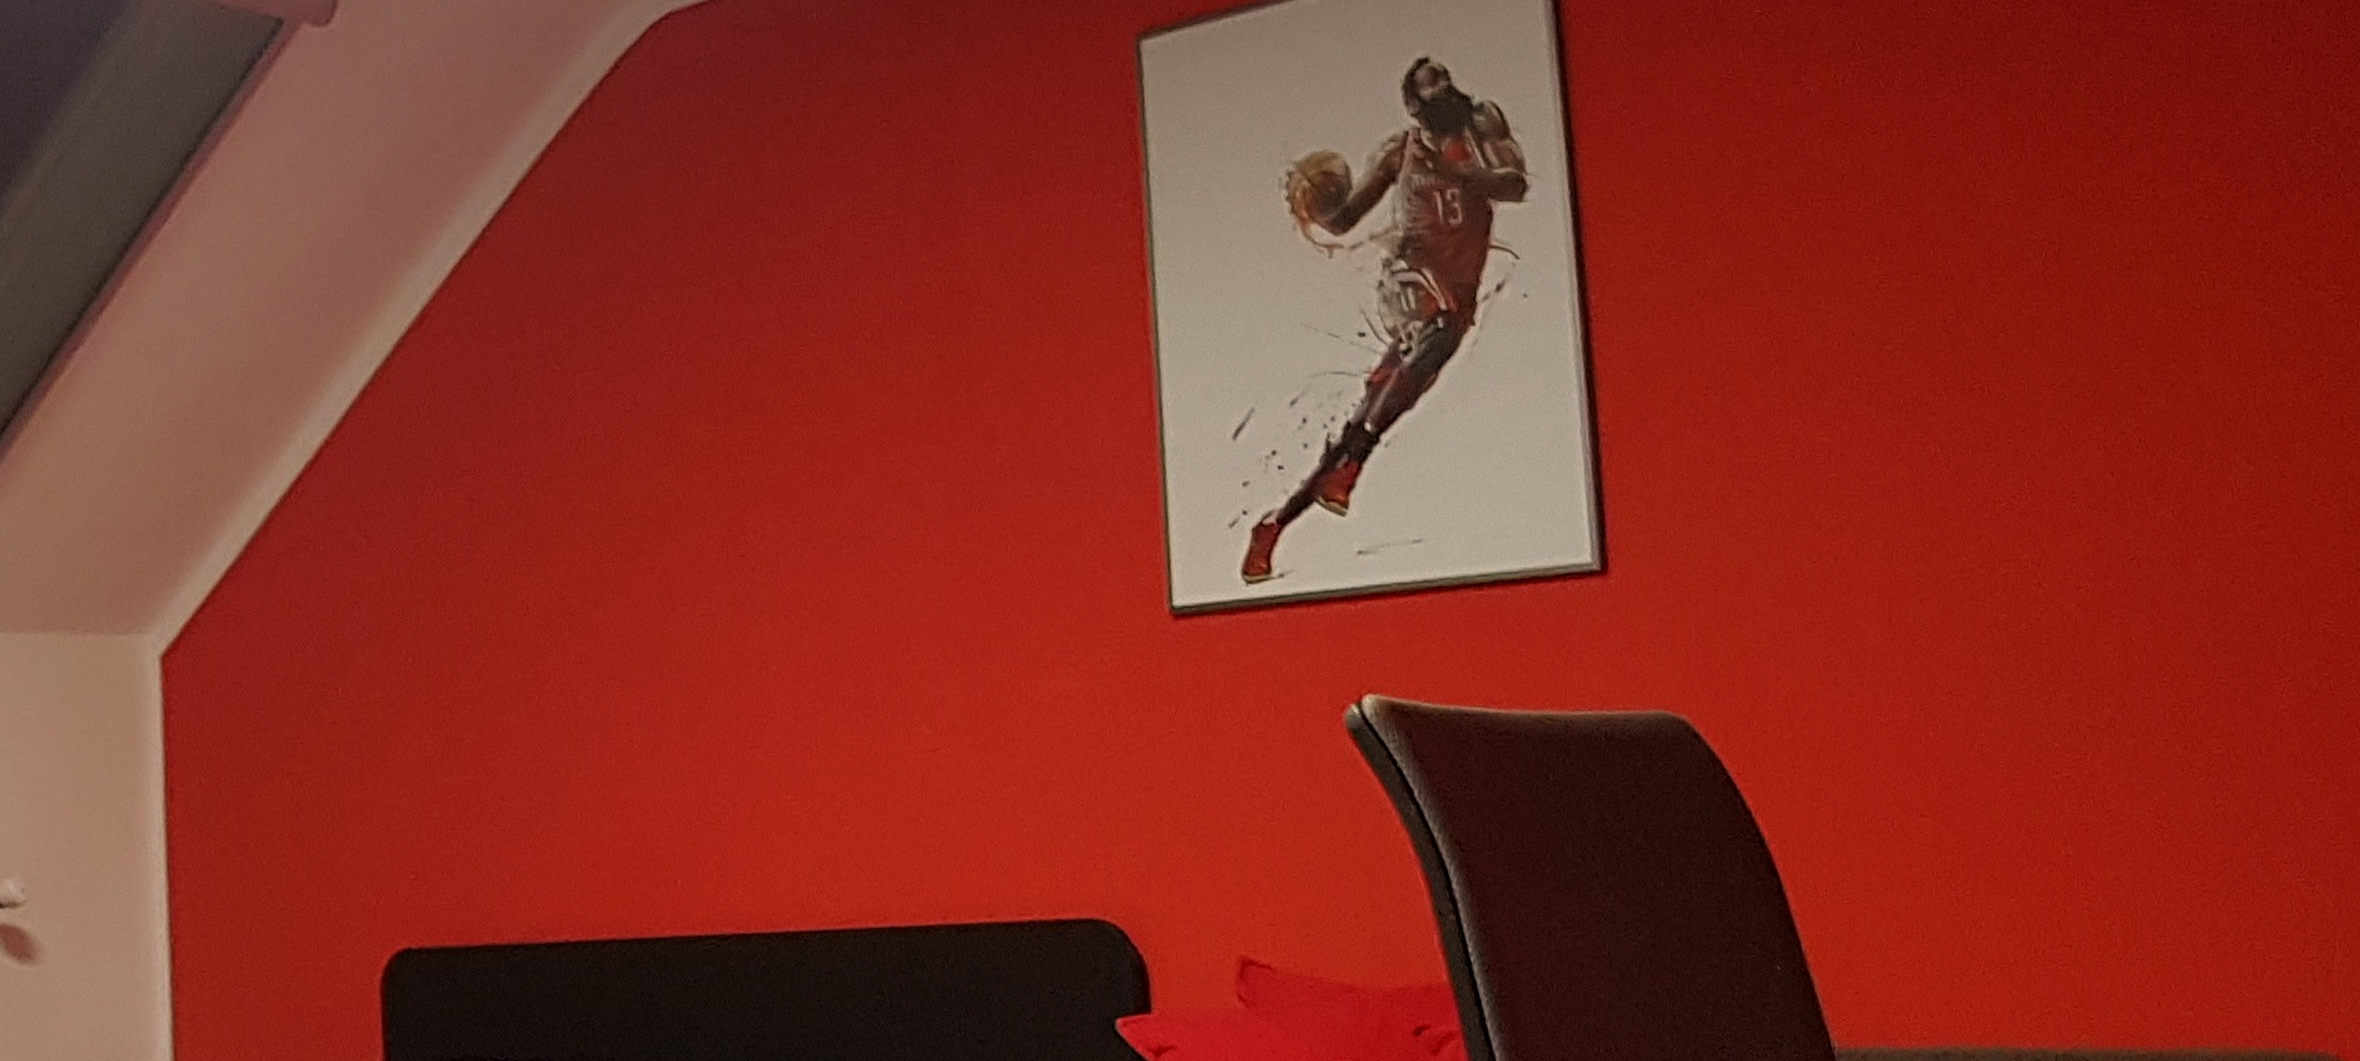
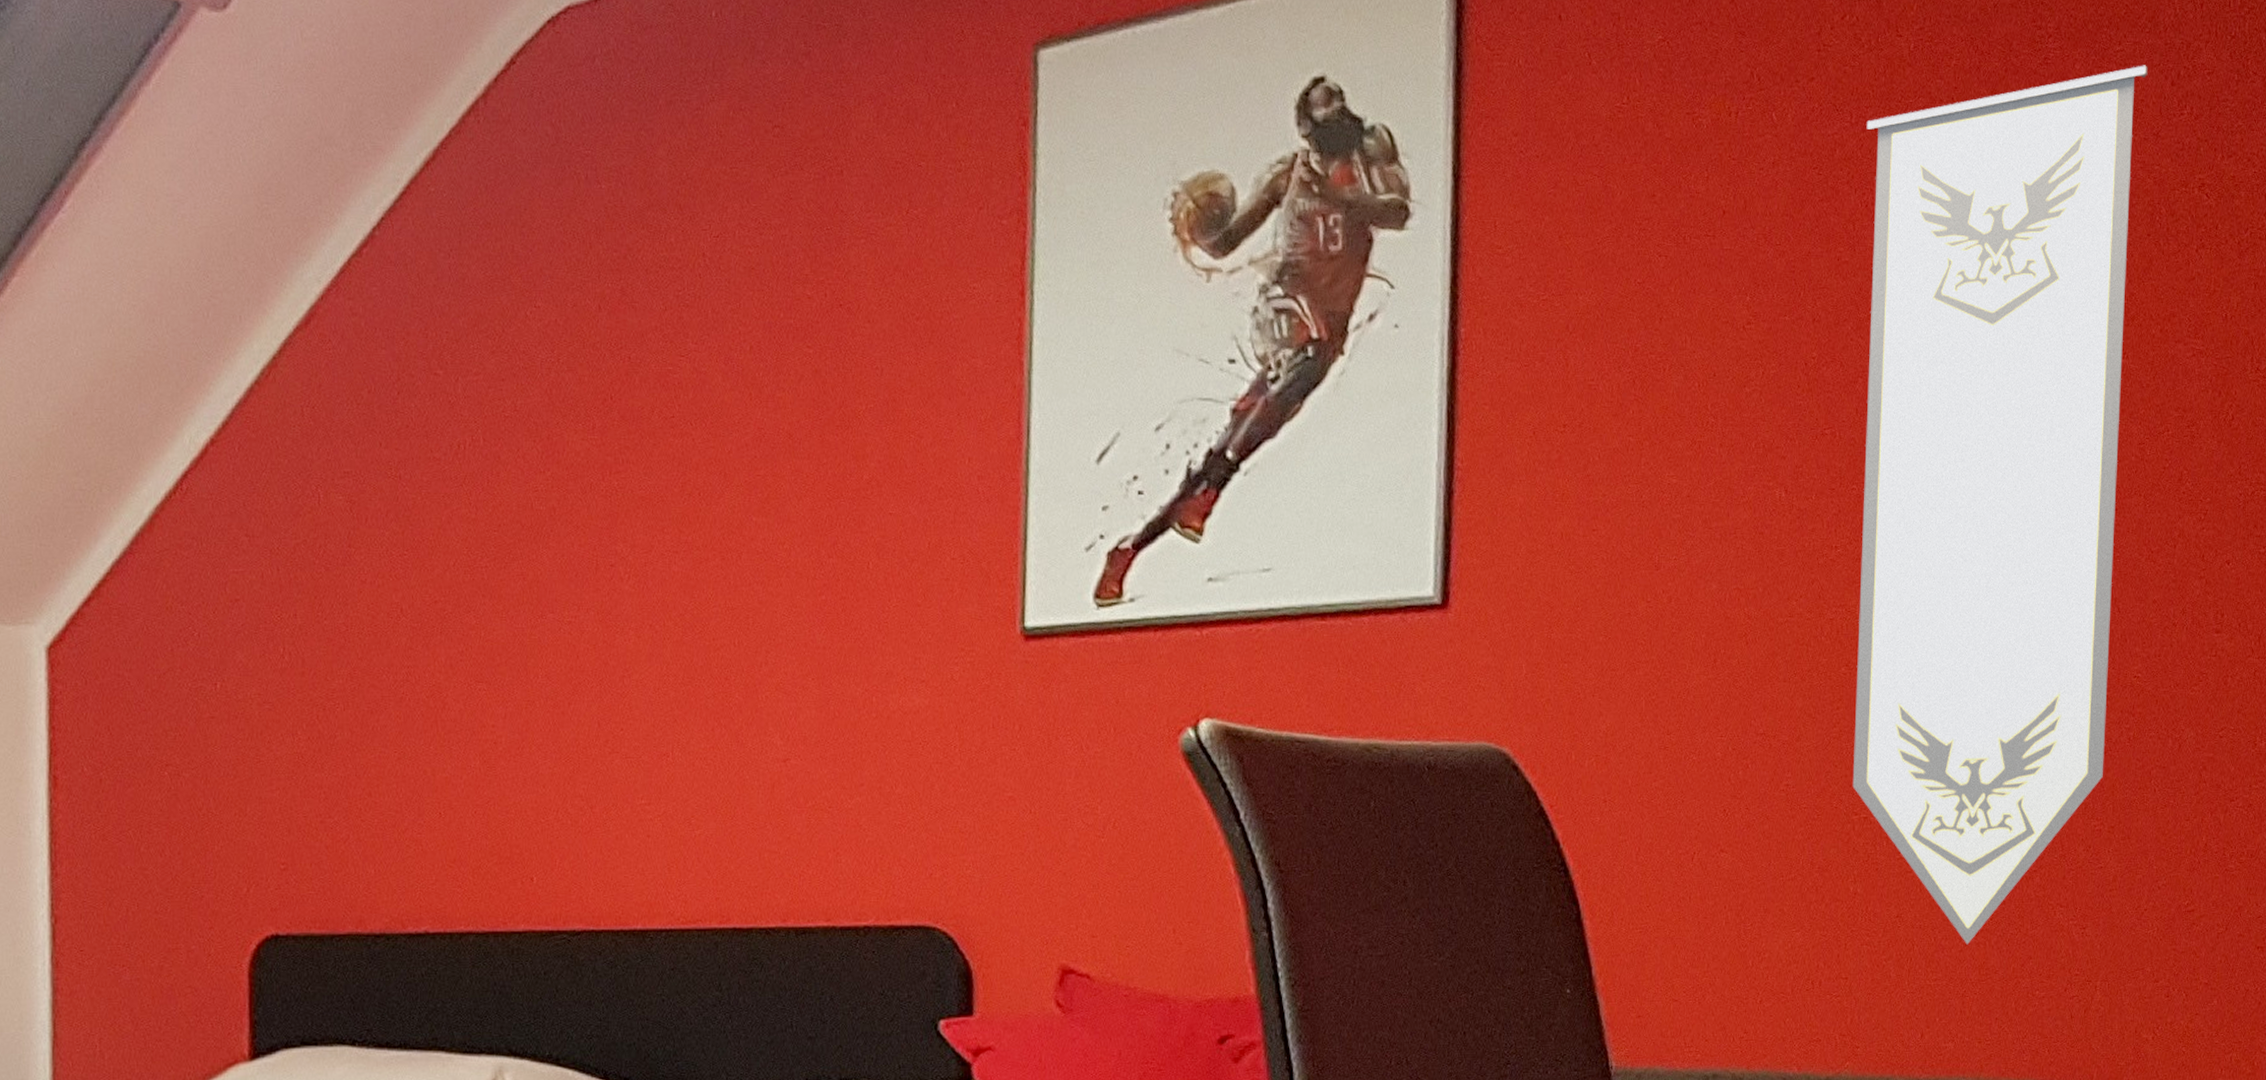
pennant: none [1974,24,2309,907] -> present [1852,65,2148,945]

